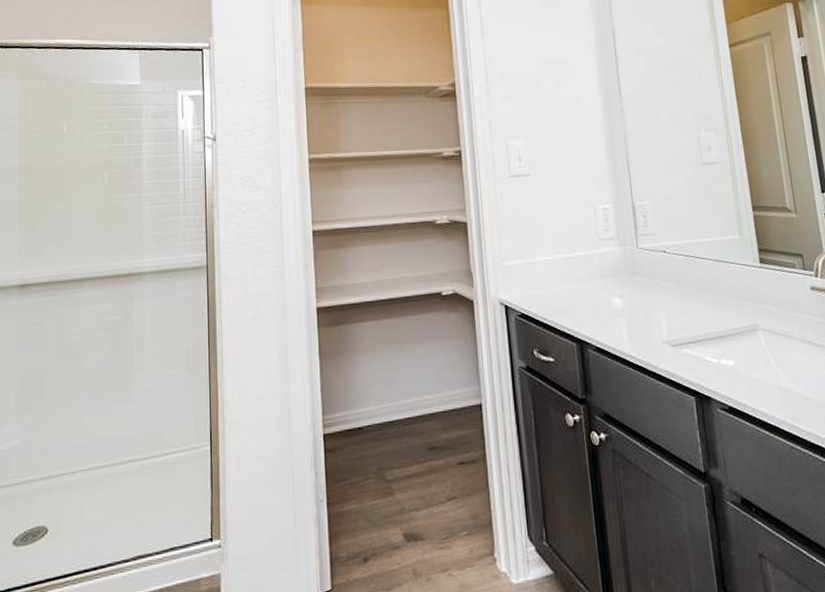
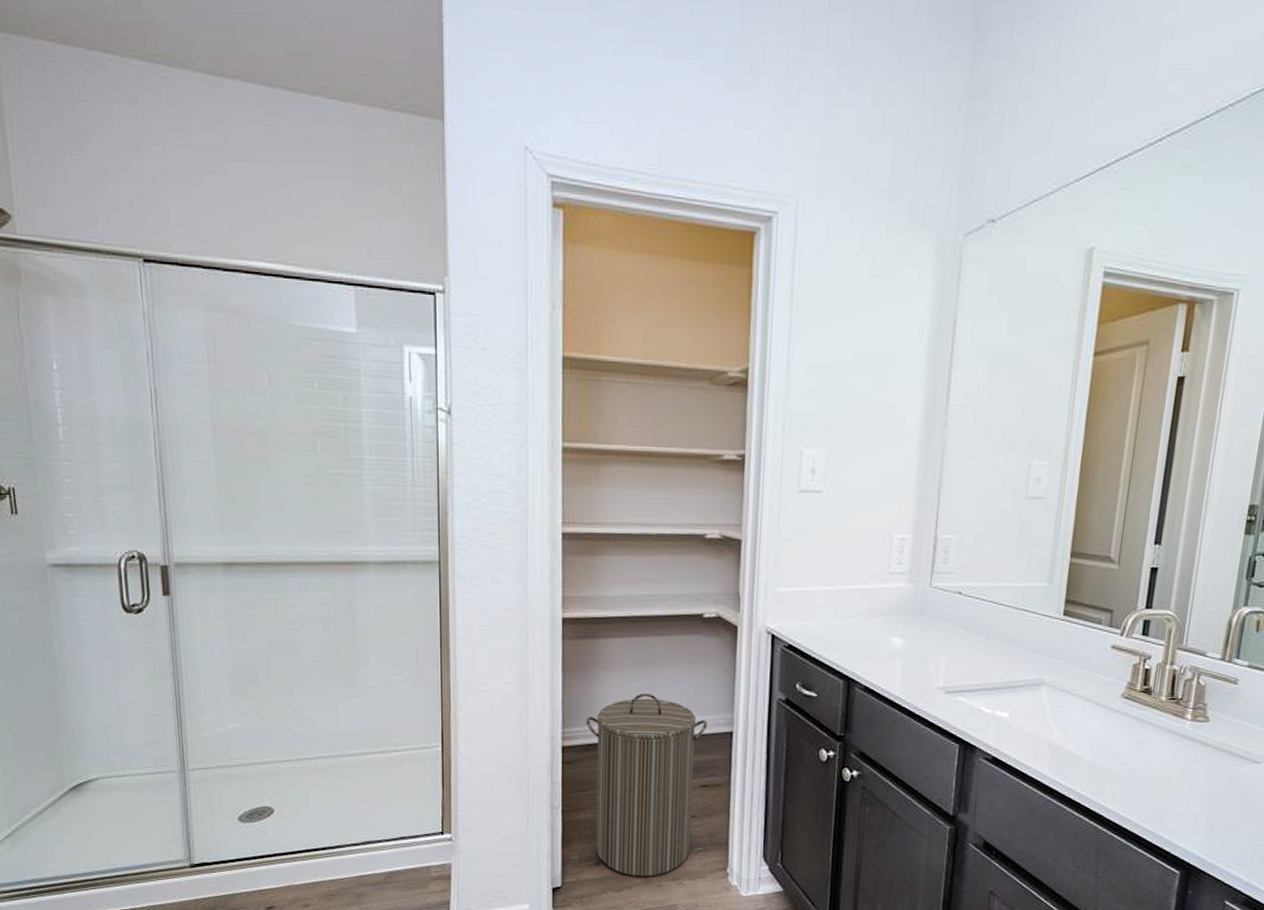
laundry hamper: none [344,373,457,572] -> present [586,693,707,877]

